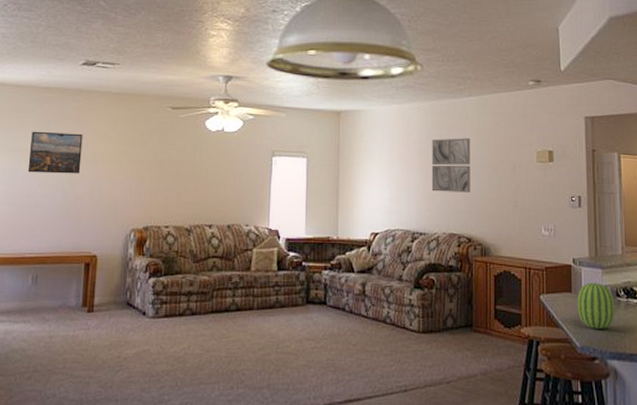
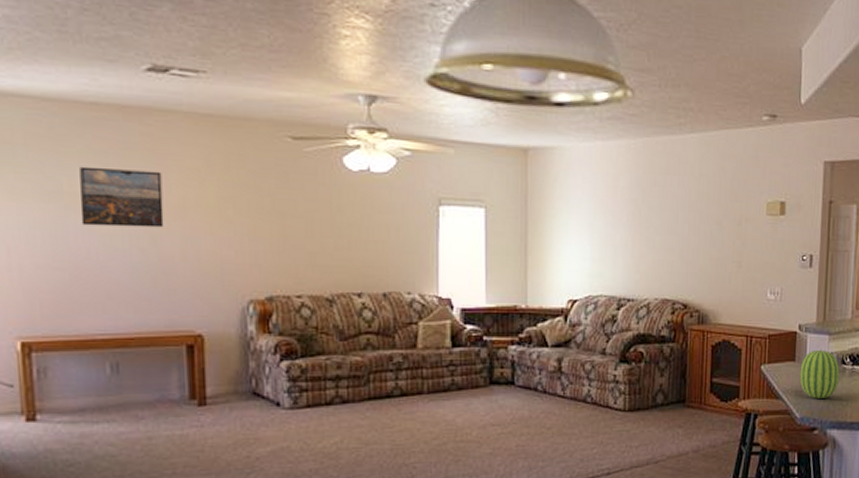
wall art: present [431,138,471,193] -> none [642,185,691,251]

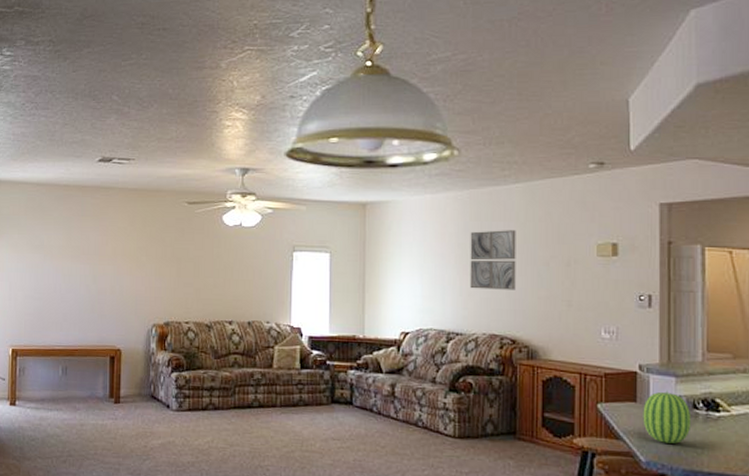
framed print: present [79,166,164,228] -> none [53,228,103,270]
wall art: none [642,185,691,251] -> present [469,230,516,290]

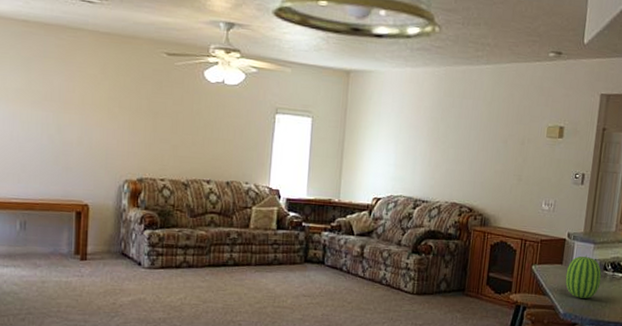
wall art: present [469,230,516,290] -> none [438,107,483,164]

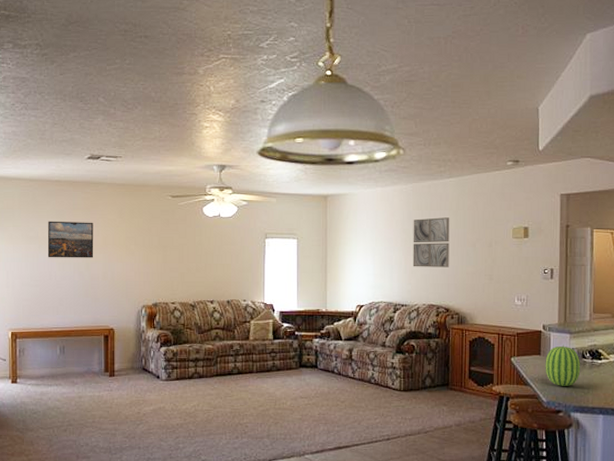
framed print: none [8,68,69,119] -> present [47,221,94,258]
wall art: none [438,107,483,164] -> present [412,217,450,267]

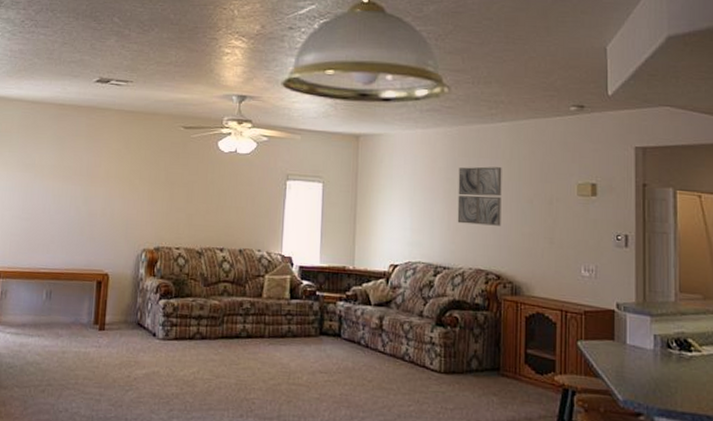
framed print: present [47,221,94,258] -> none [43,147,96,192]
fruit: present [545,344,581,386] -> none [620,329,666,383]

